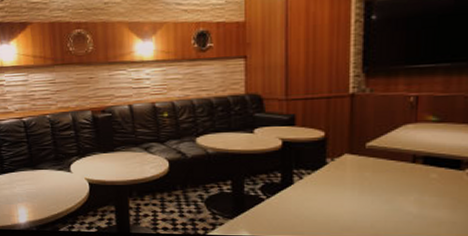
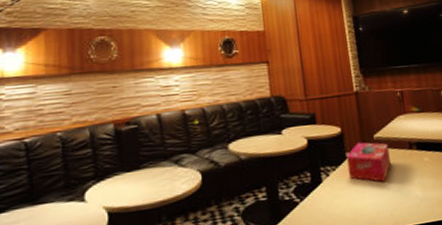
tissue box: none [326,149,383,192] -> present [346,142,391,182]

